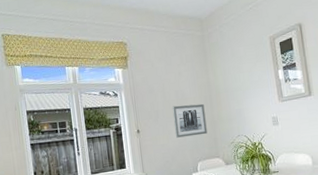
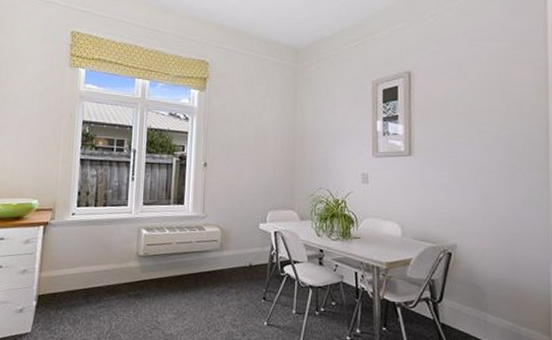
wall art: present [172,103,208,138] -> none [247,142,286,181]

